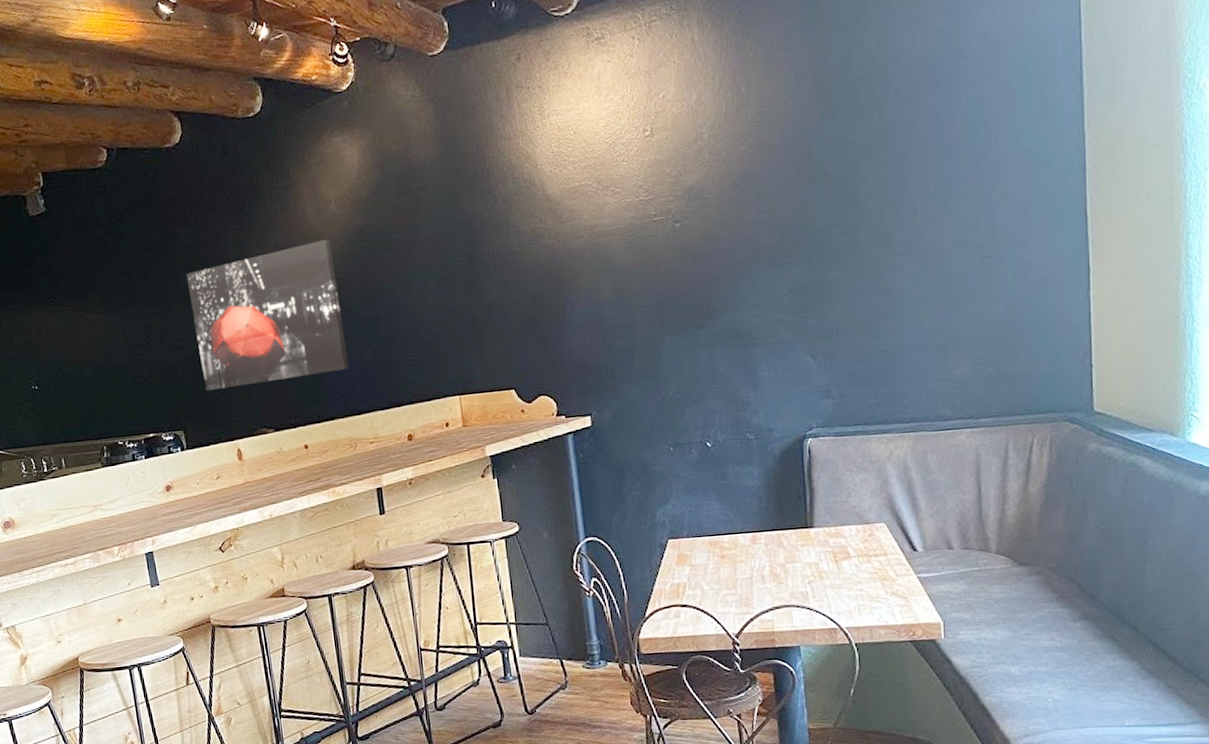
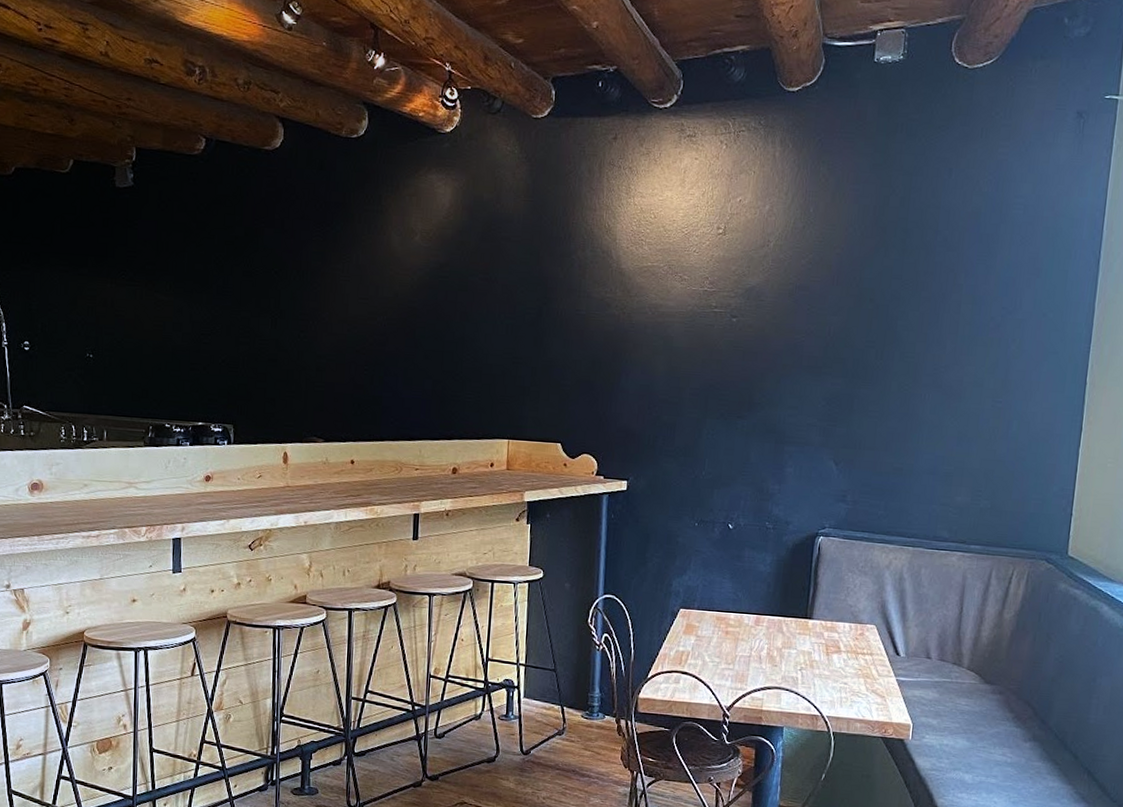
wall art: present [186,239,349,392] -> none [262,267,411,396]

